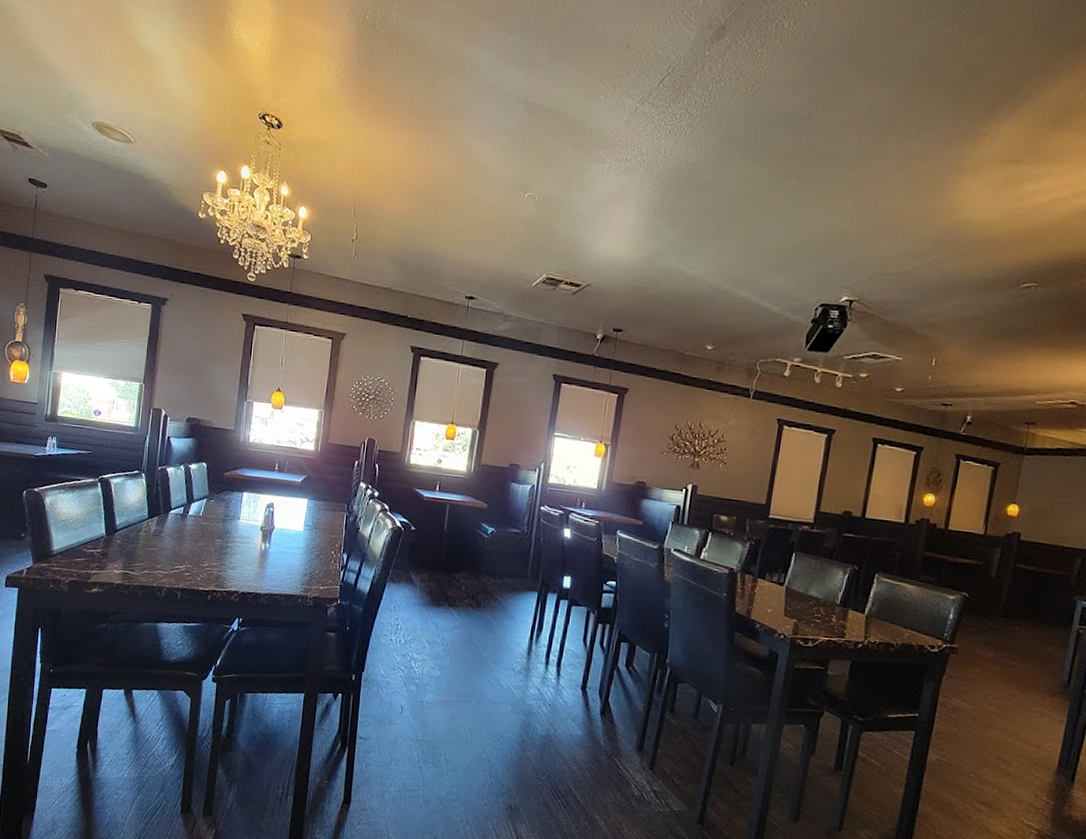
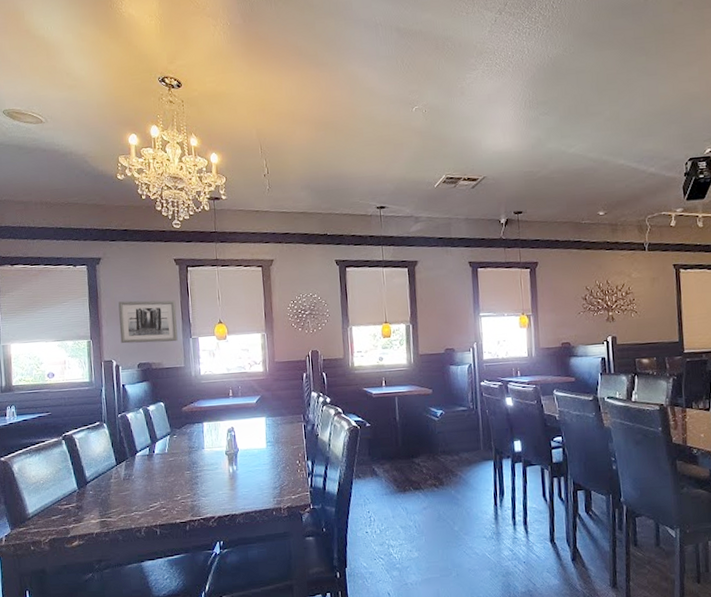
wall art: none [173,348,237,402] -> present [118,300,178,344]

